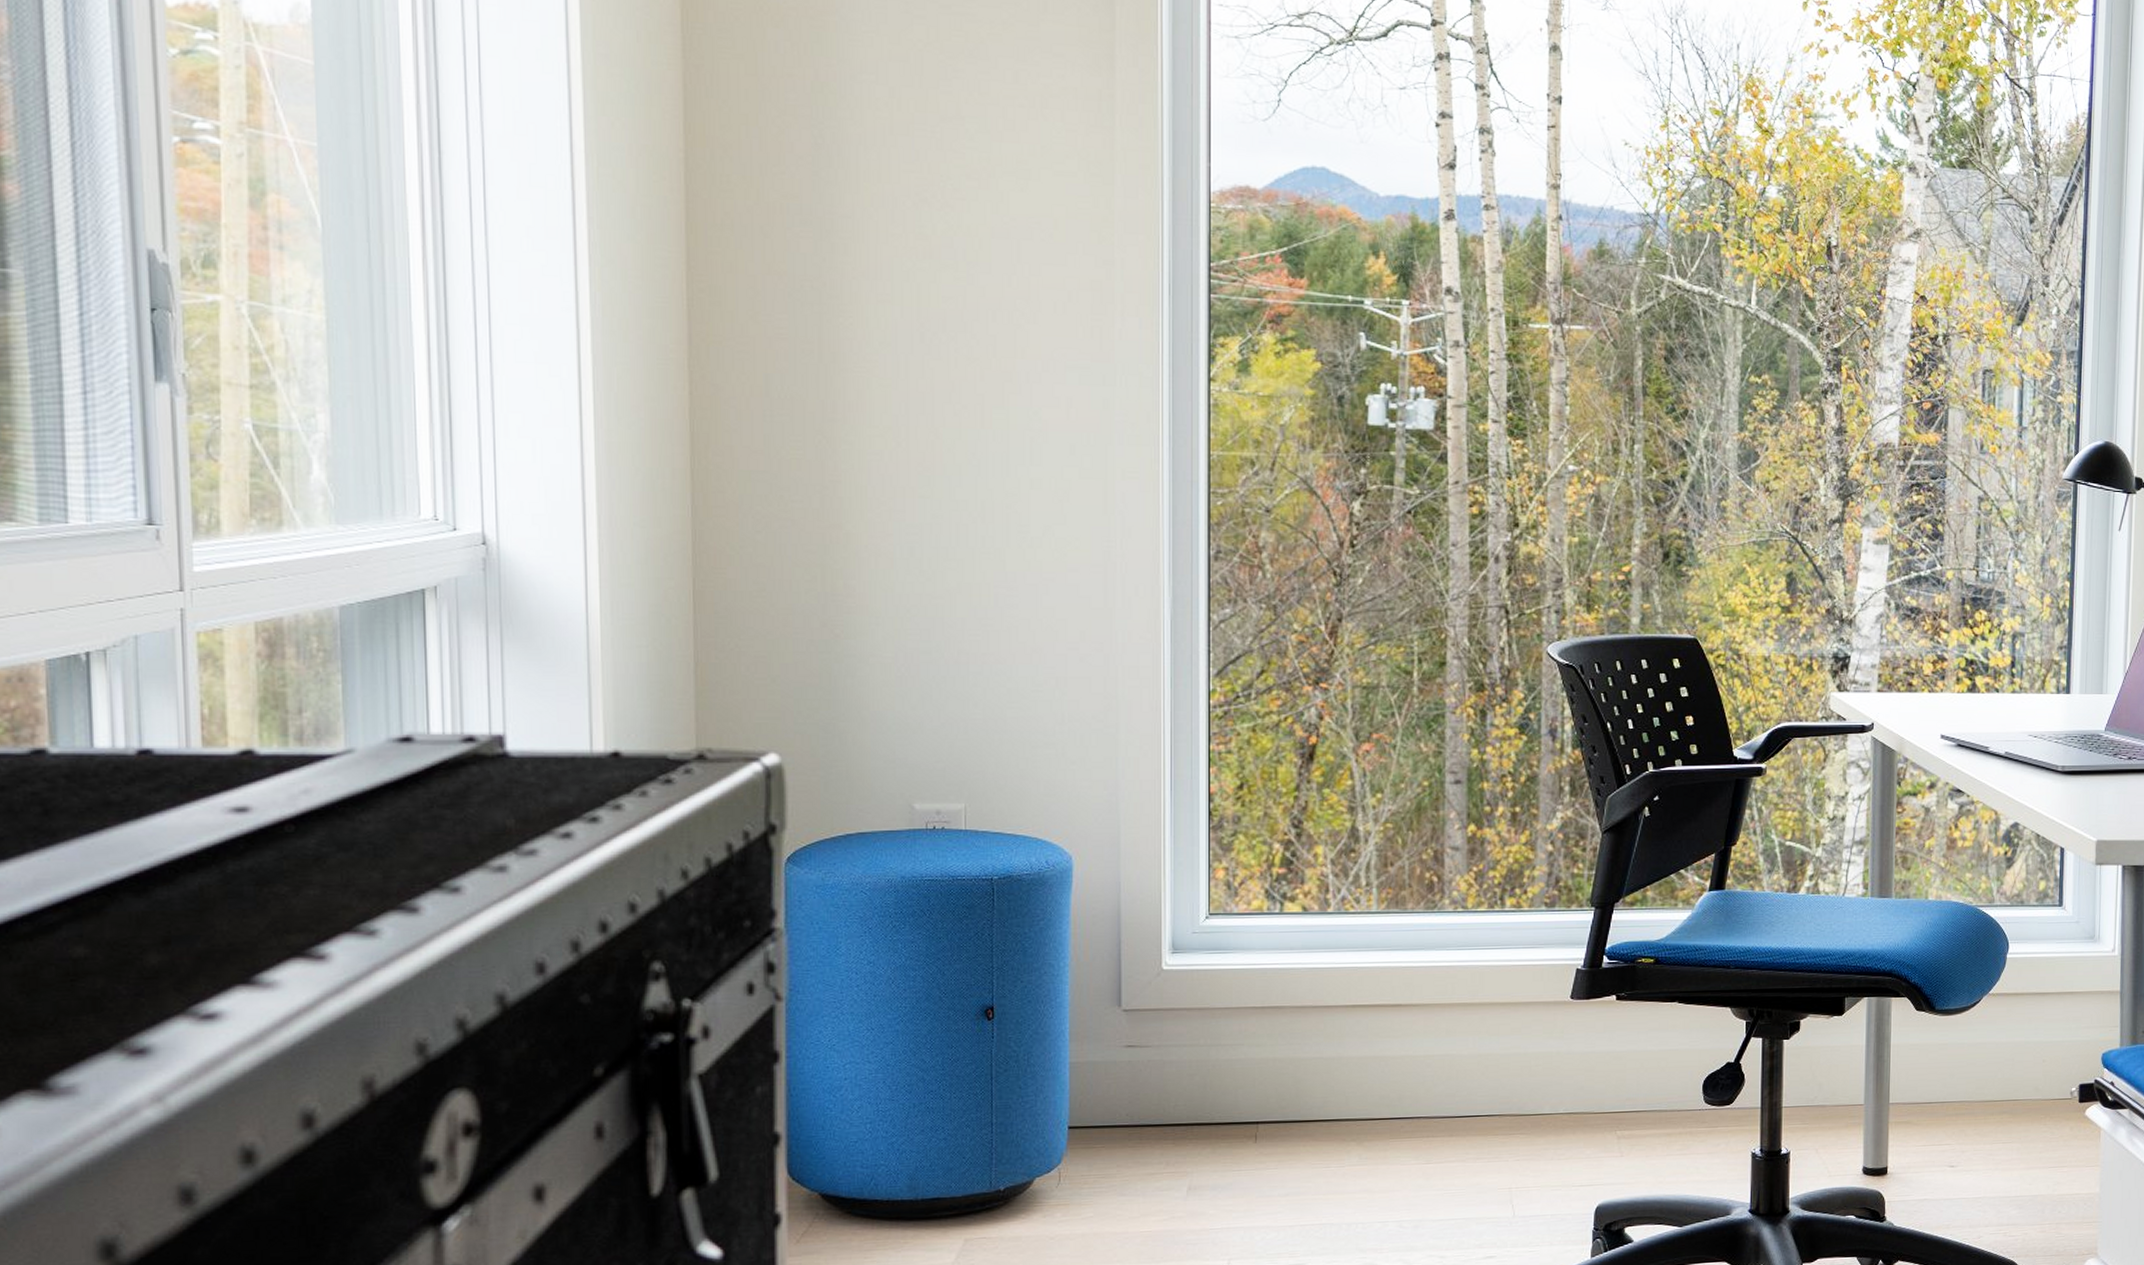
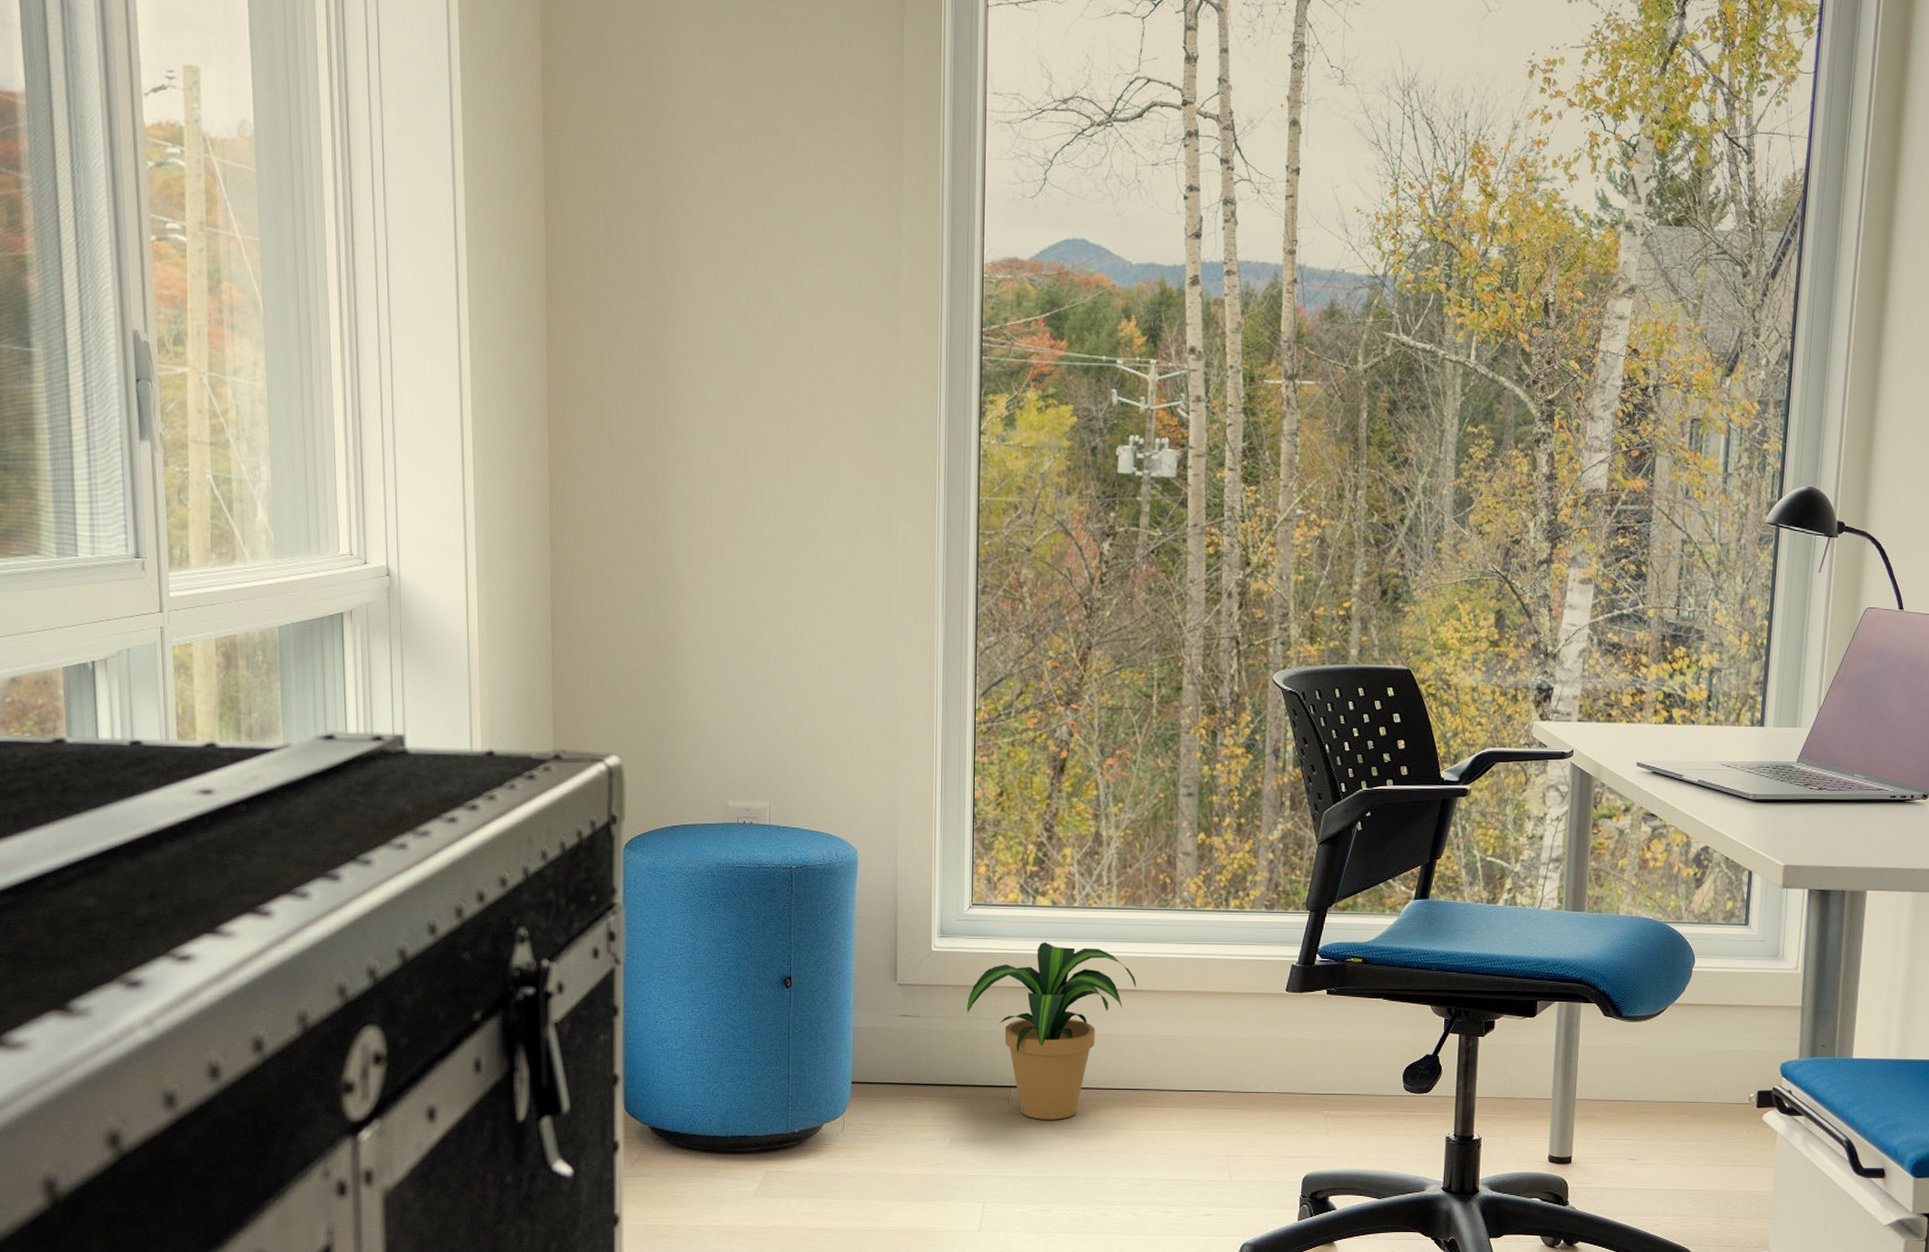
potted plant: none [1205,953,1402,1159] -> present [967,941,1137,1120]

